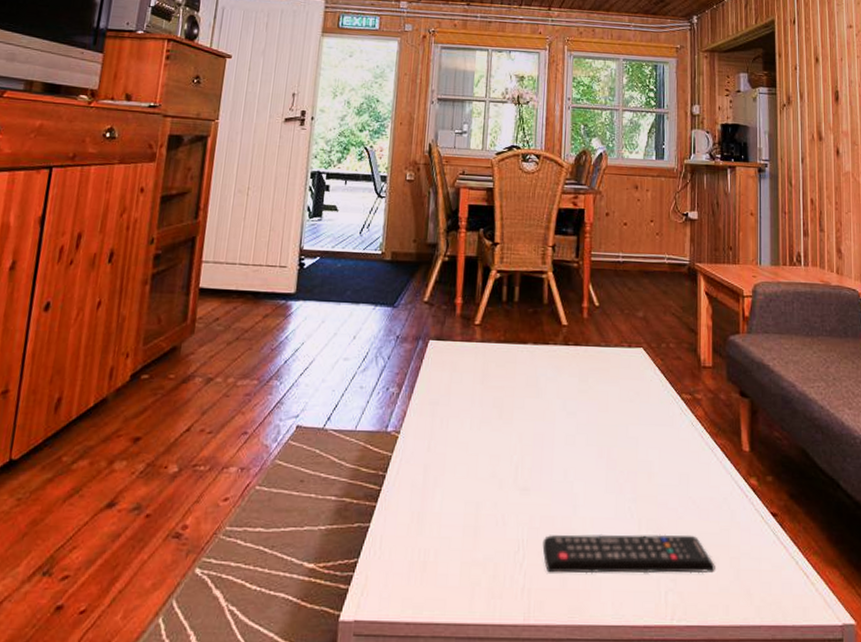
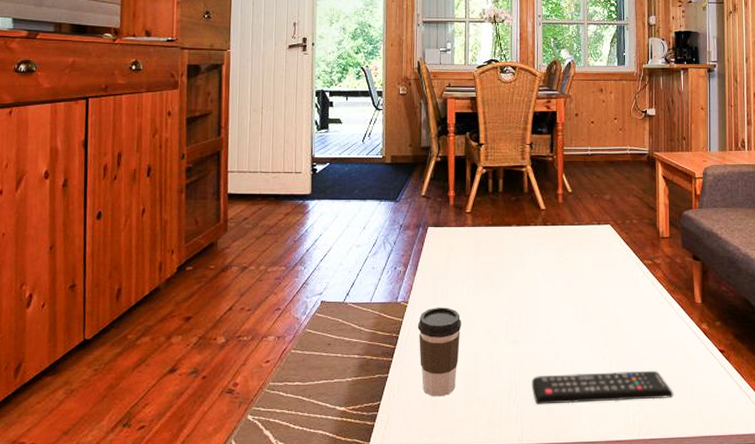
coffee cup: none [408,440,462,556] -> present [417,307,462,397]

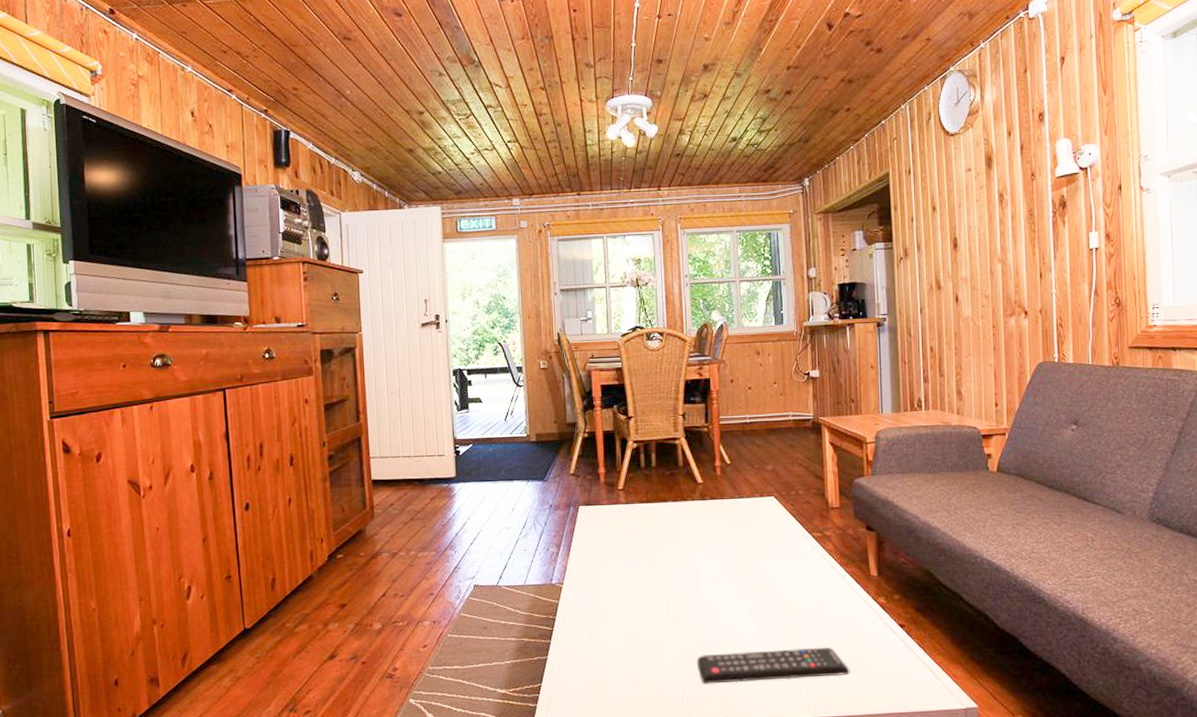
coffee cup: present [417,307,462,397] -> none [574,587,620,678]

